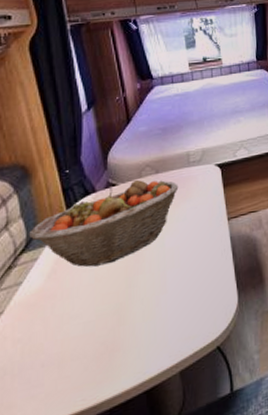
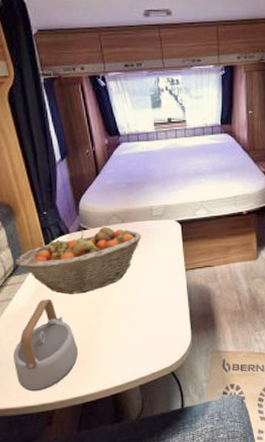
teapot: none [21,275,104,406] -> present [13,298,78,392]

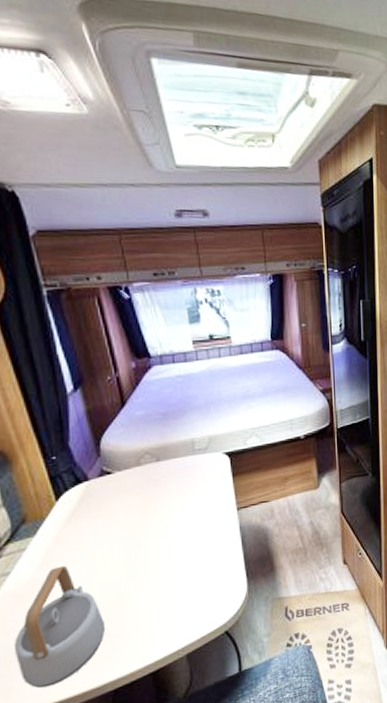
fruit basket: present [16,227,142,294] -> none [14,468,183,557]

